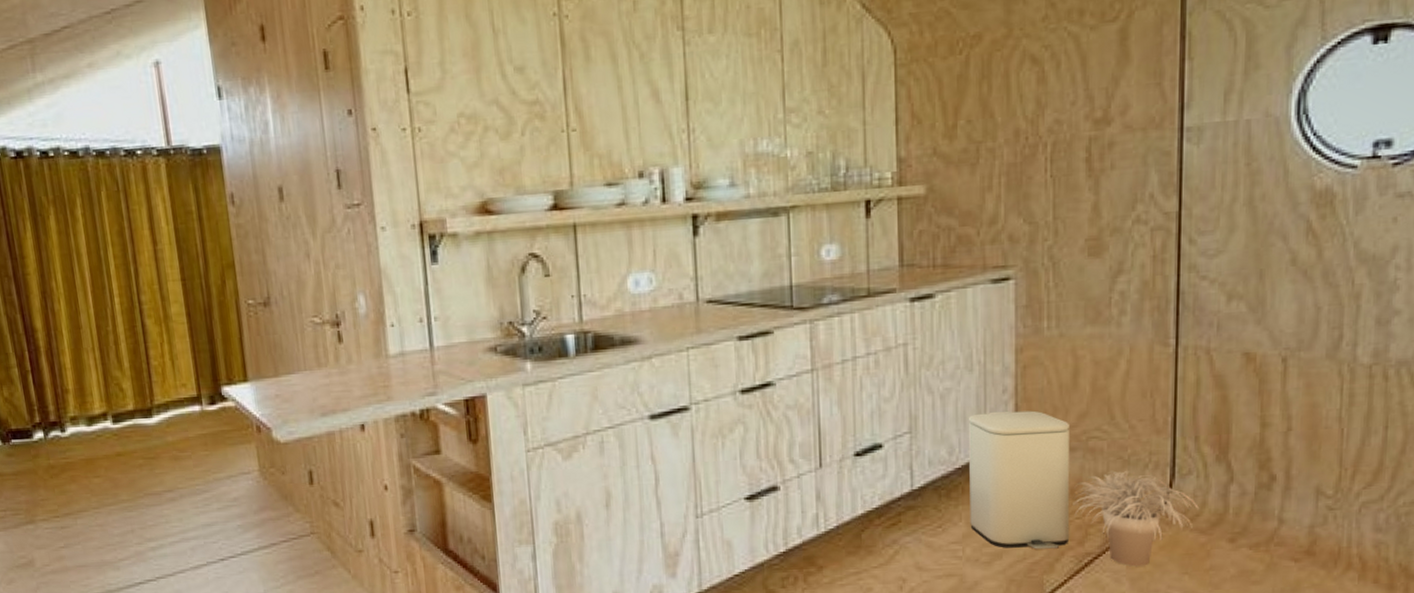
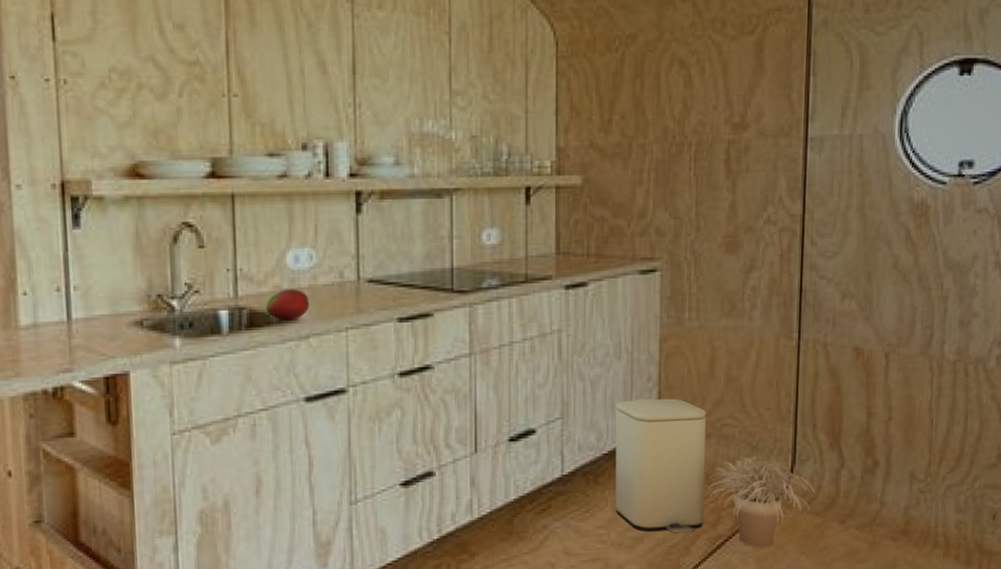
fruit: none [609,312,651,343] -> present [266,289,310,321]

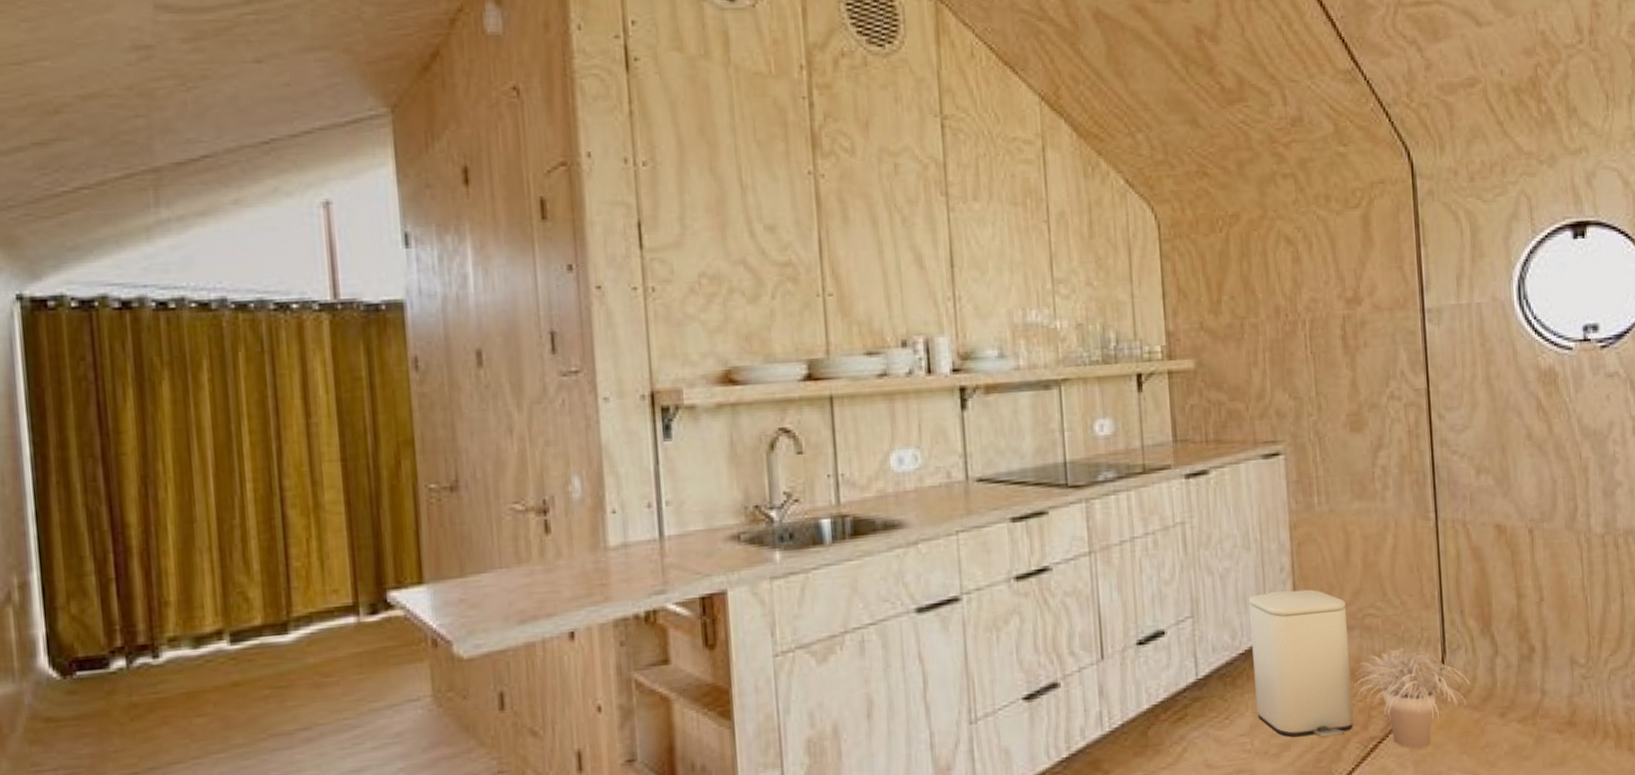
fruit: present [266,289,310,321] -> none [870,492,917,527]

